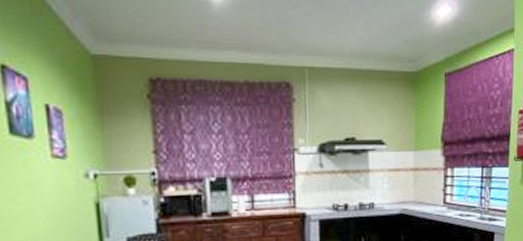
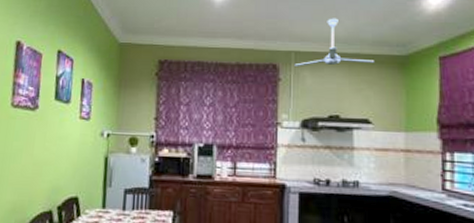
ceiling fan: none [309,28,387,85] -> present [294,18,374,66]

